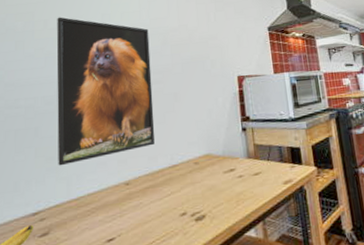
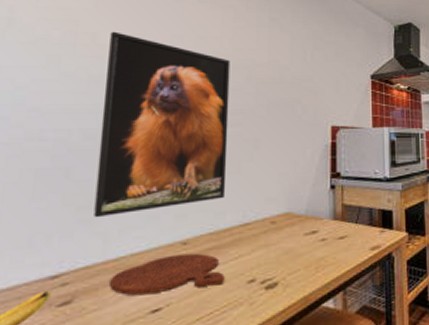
cutting board: none [75,191,162,228] -> present [110,253,225,296]

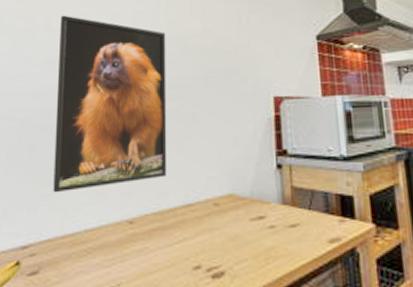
cutting board: present [110,253,225,296] -> none [68,233,170,272]

